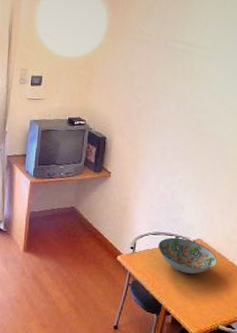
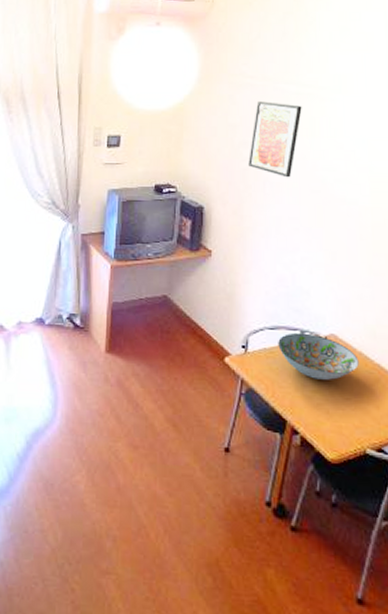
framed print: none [143,55,186,117] -> present [248,101,302,178]

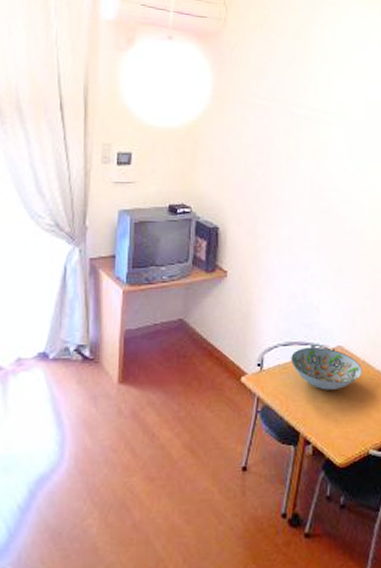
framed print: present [248,101,302,178] -> none [261,123,310,198]

